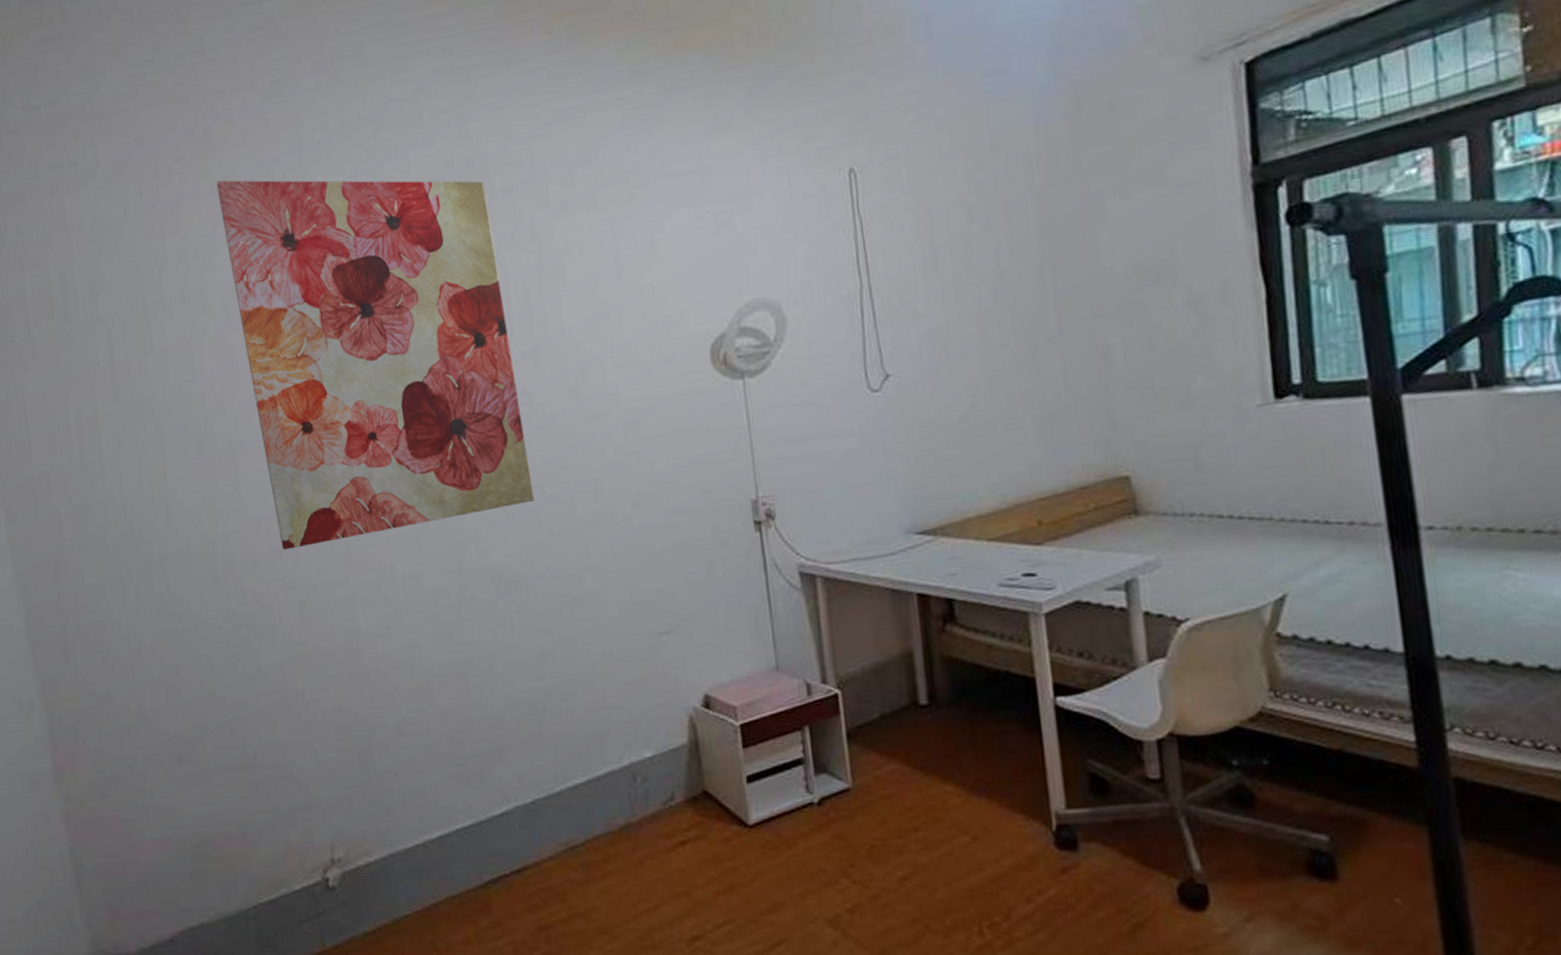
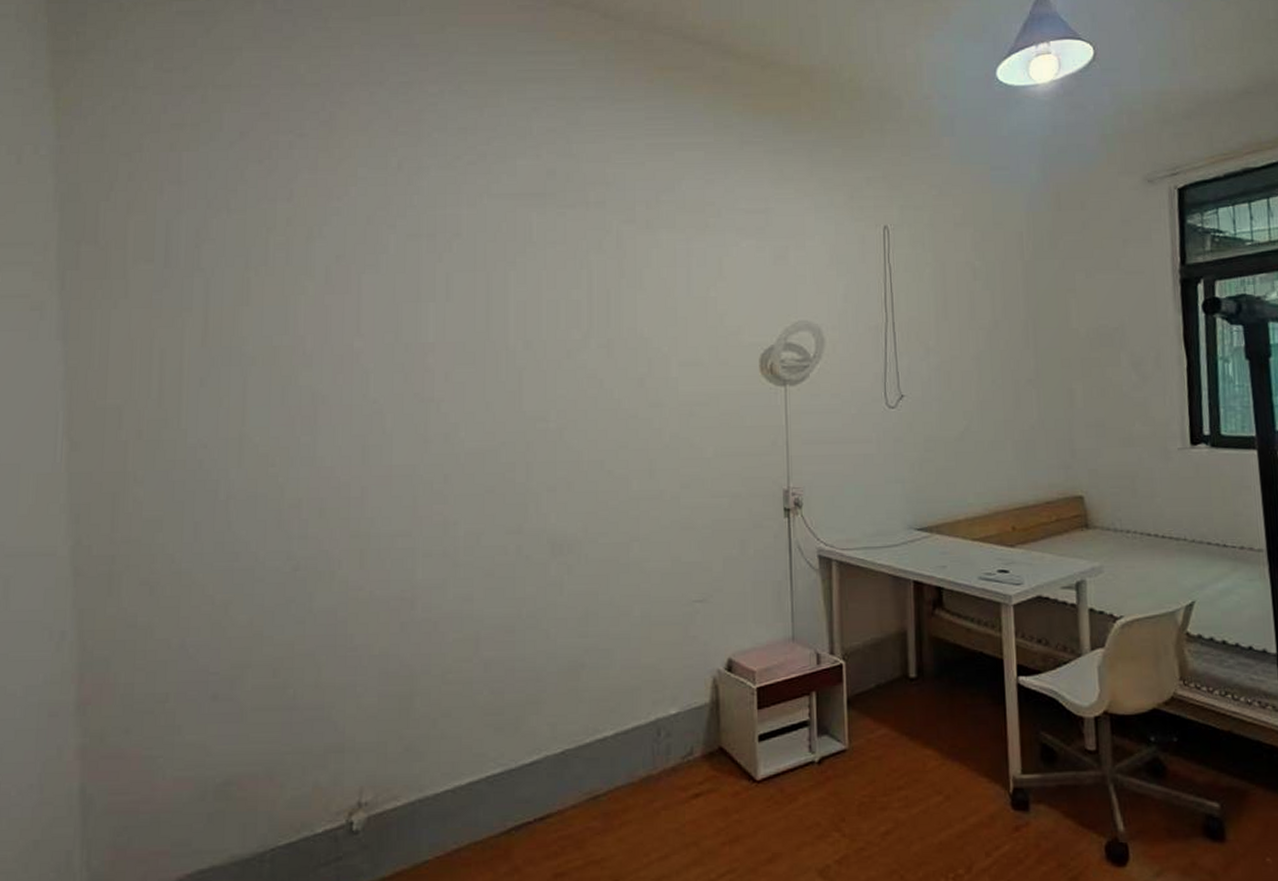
wall art: present [216,180,535,550] -> none [334,159,595,499]

